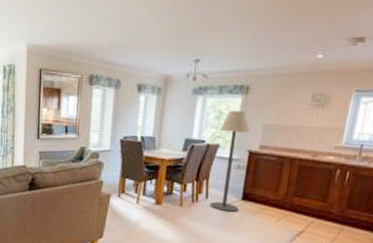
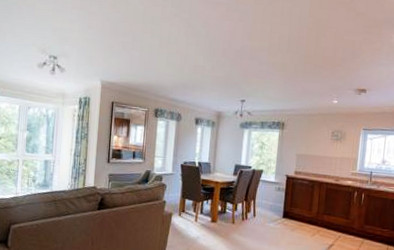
floor lamp: present [210,110,251,213] -> none [257,142,287,229]

